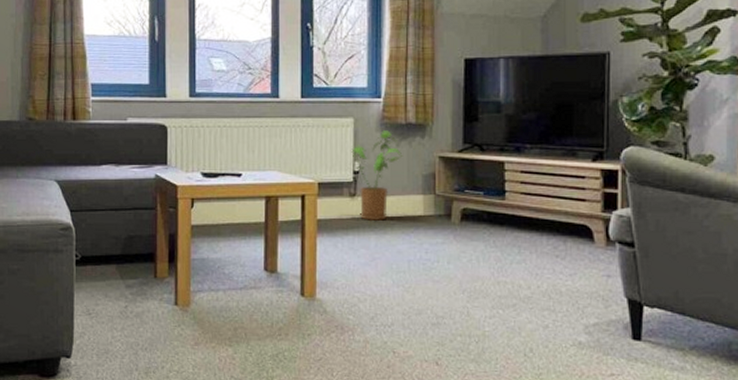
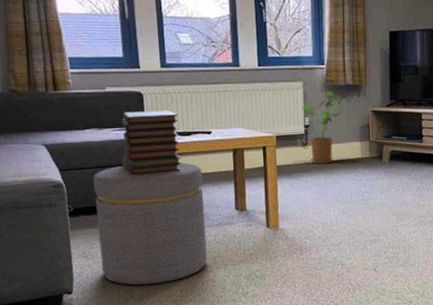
ottoman: none [105,209,228,356] -> present [93,162,208,285]
book stack: none [137,146,205,222] -> present [121,110,182,176]

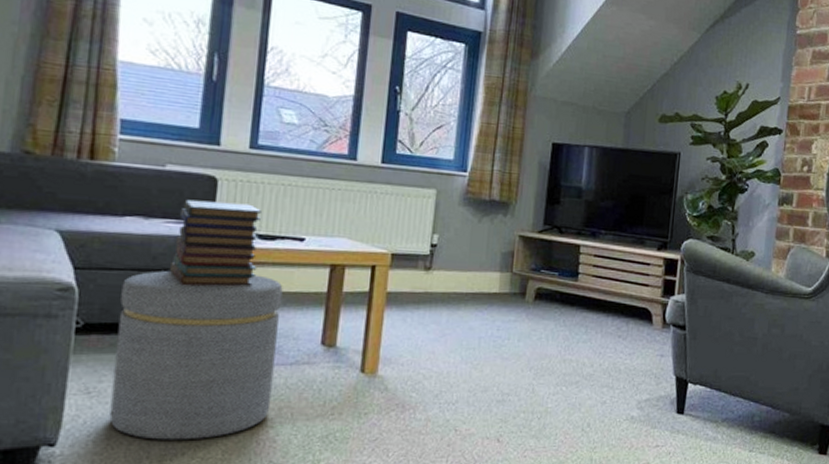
house plant: present [302,91,344,165] -> none [430,205,484,297]

